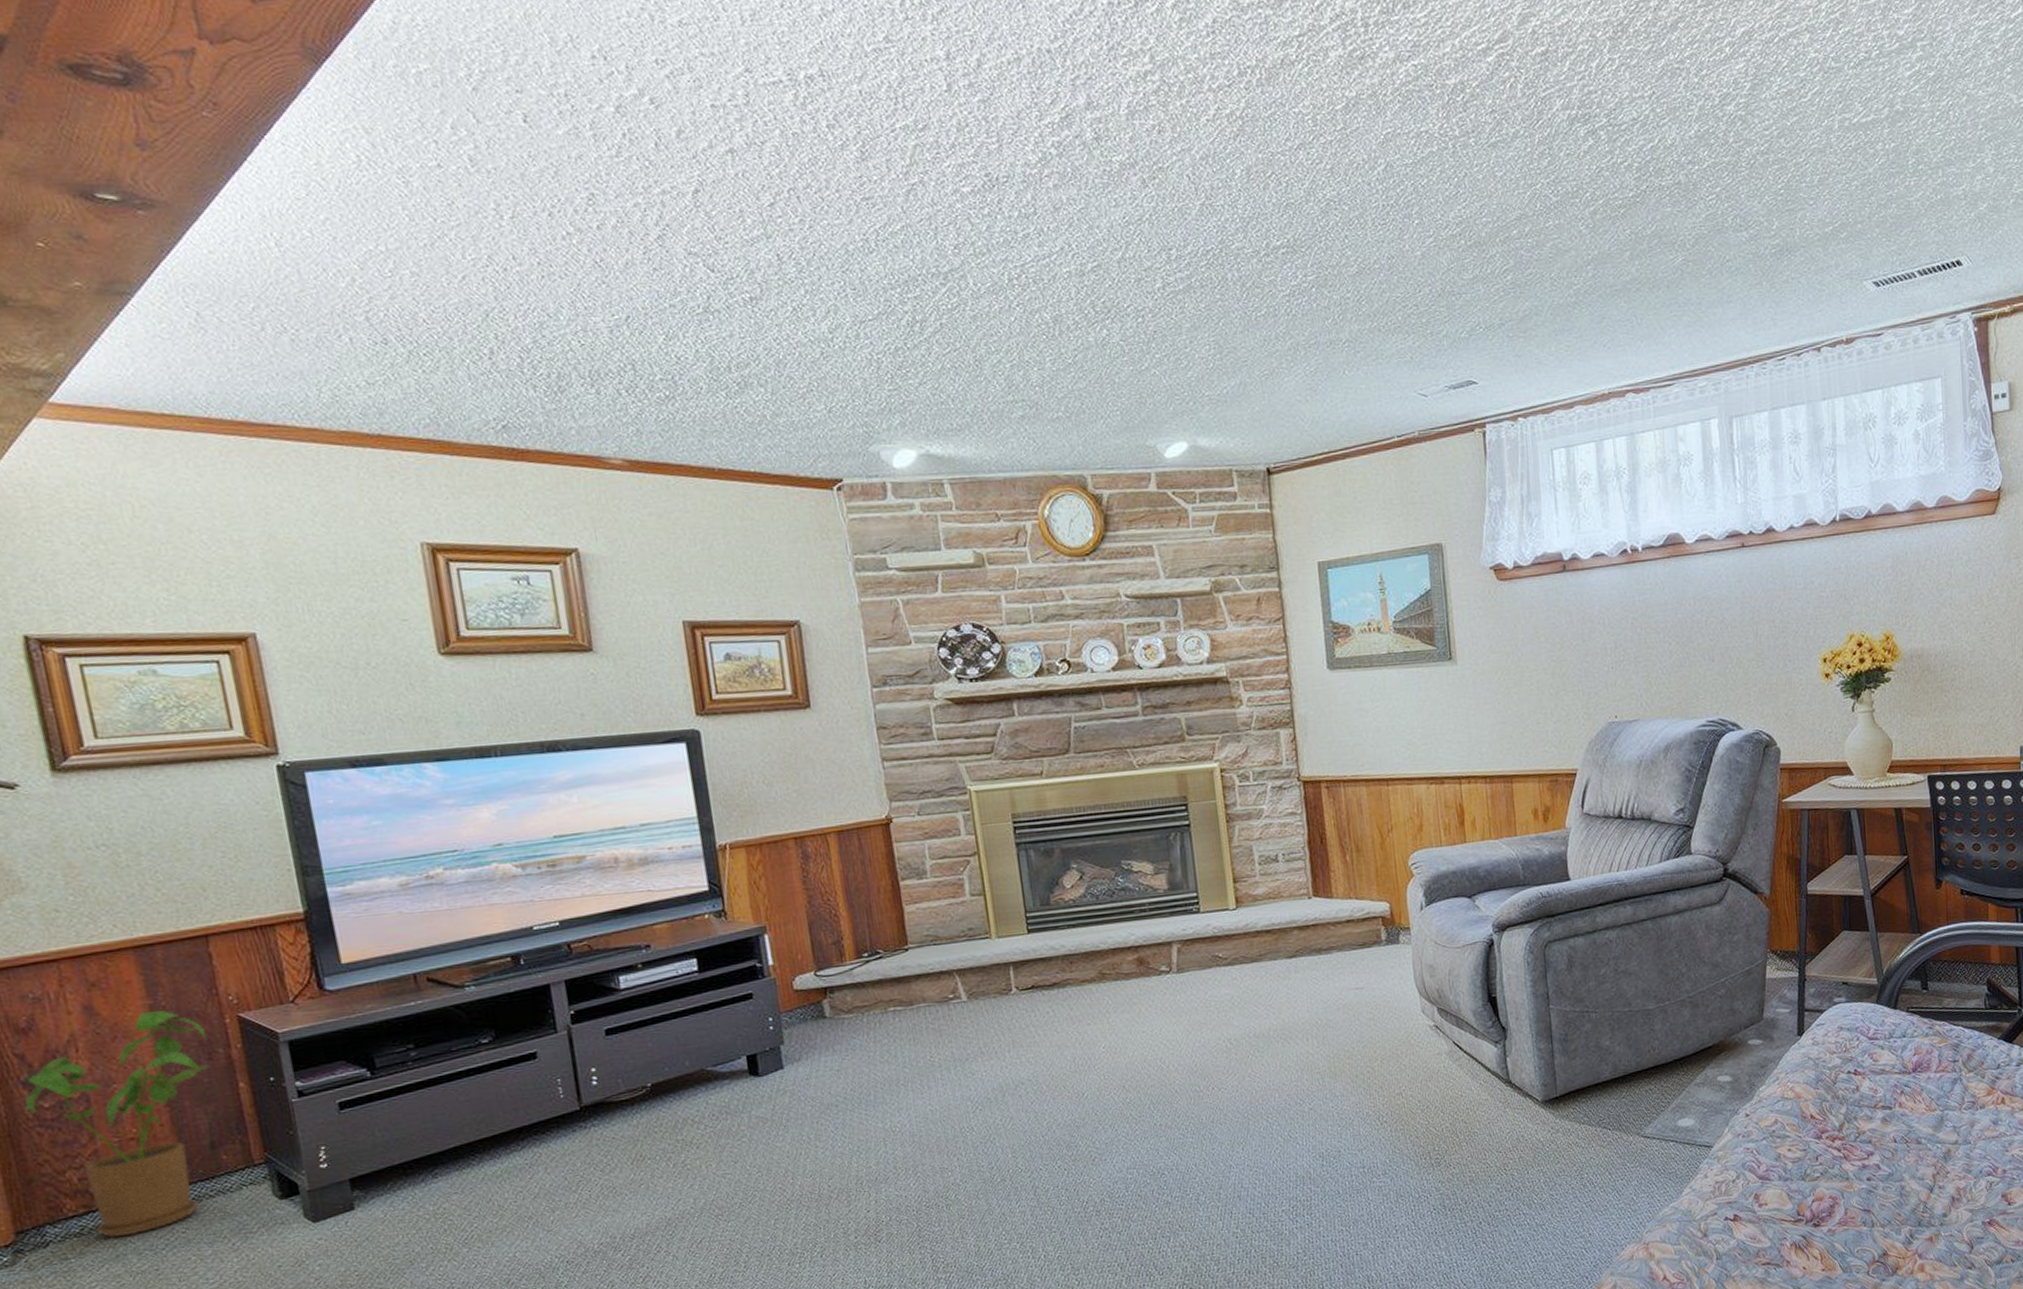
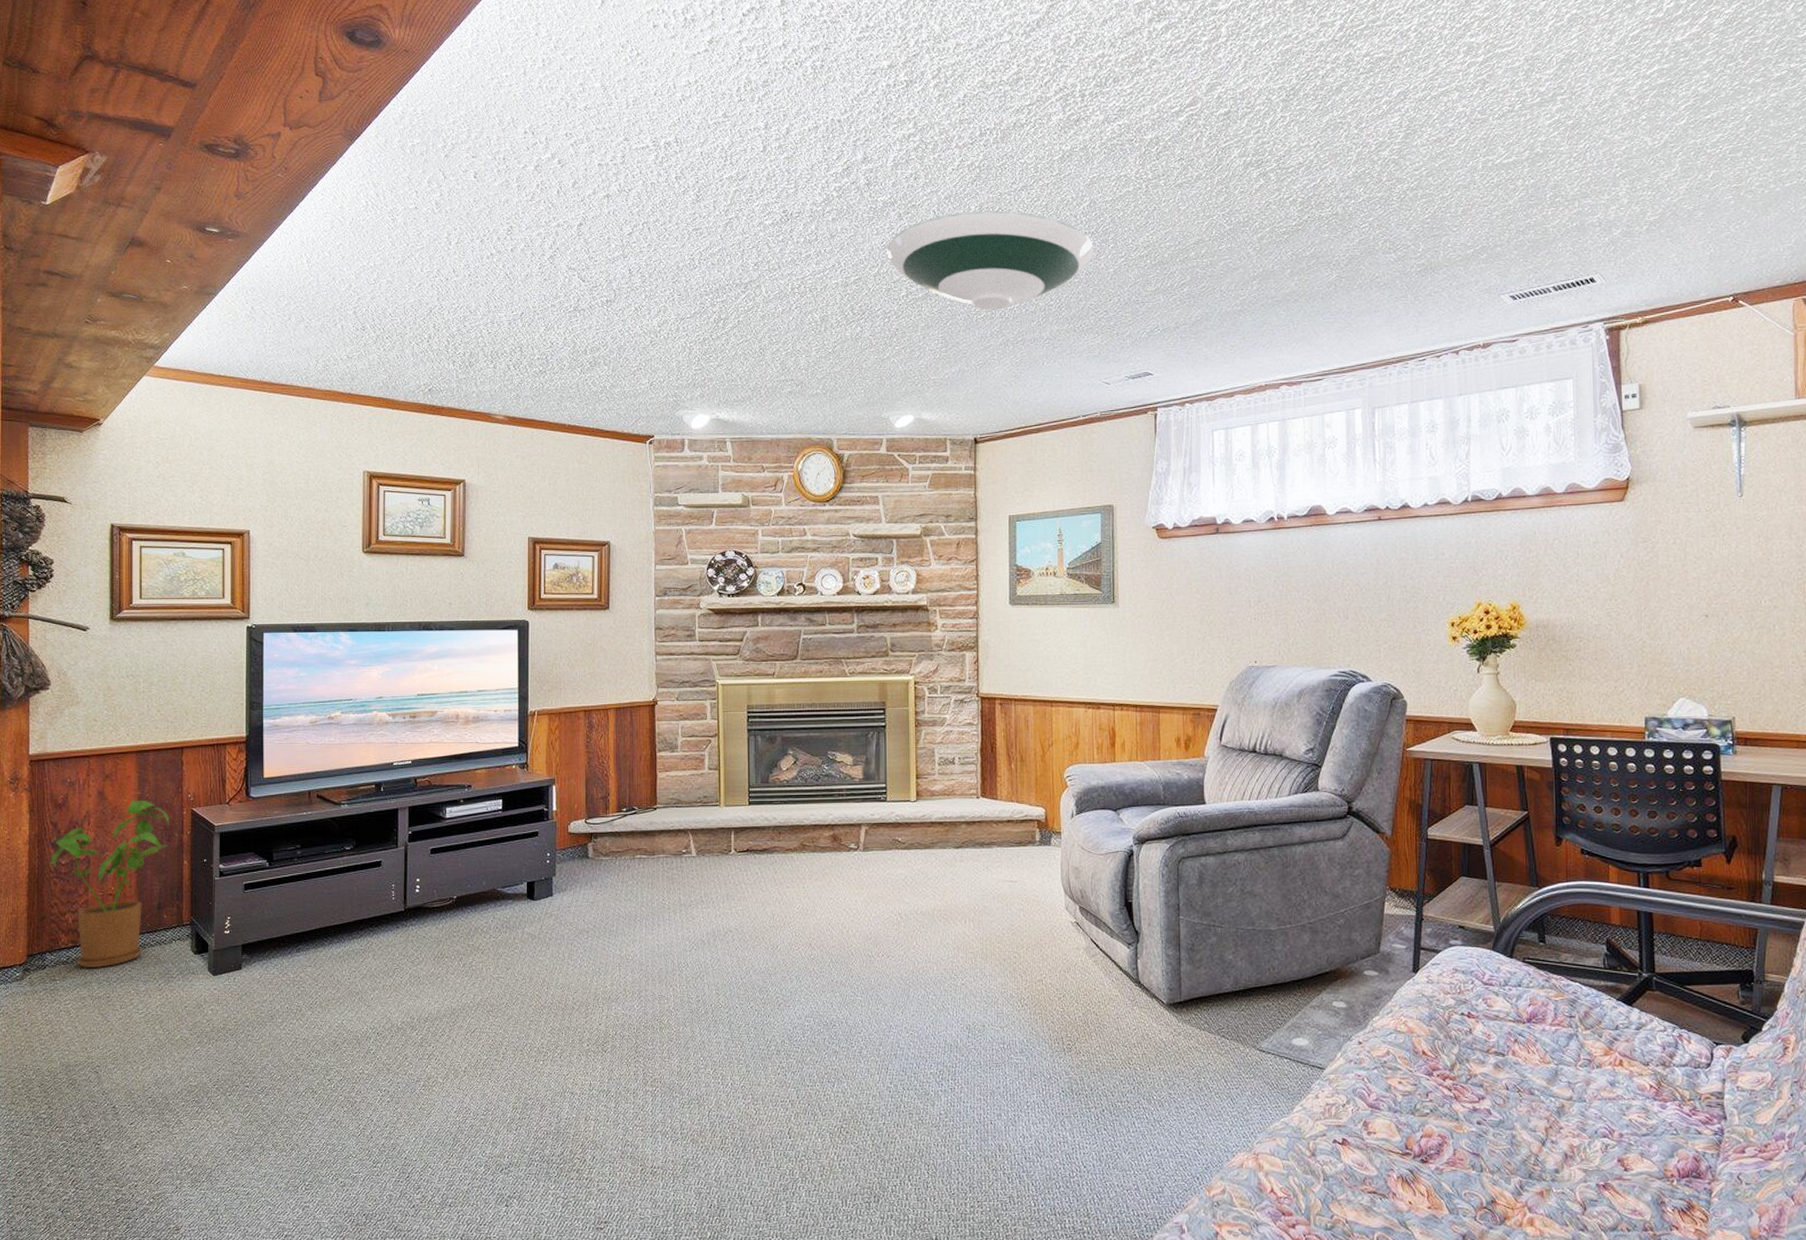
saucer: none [1130,175,1397,306] -> present [887,210,1095,311]

